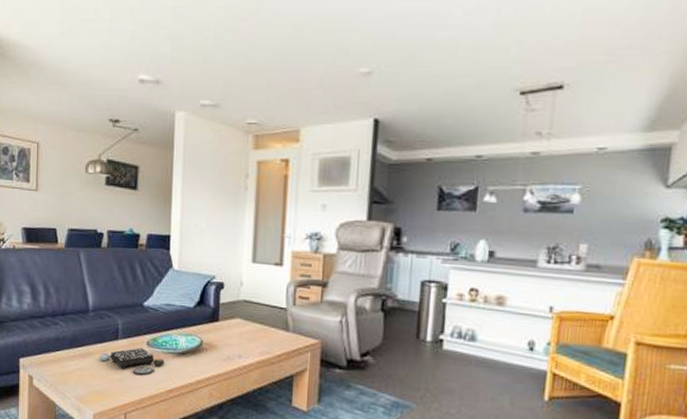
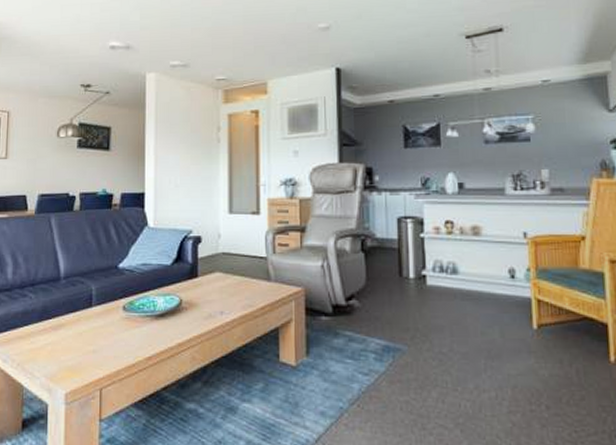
board game: present [100,347,165,375] -> none [72,313,142,343]

